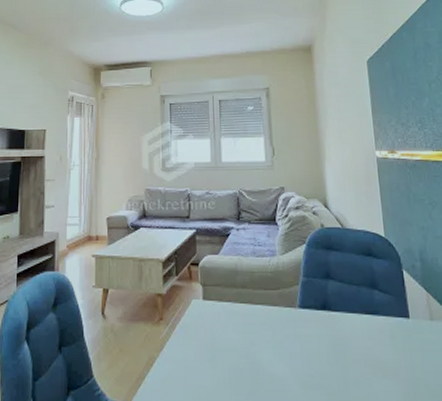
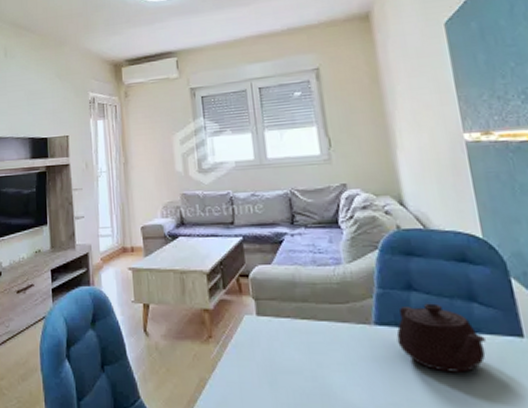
teapot: none [315,290,382,348] -> present [396,303,486,373]

